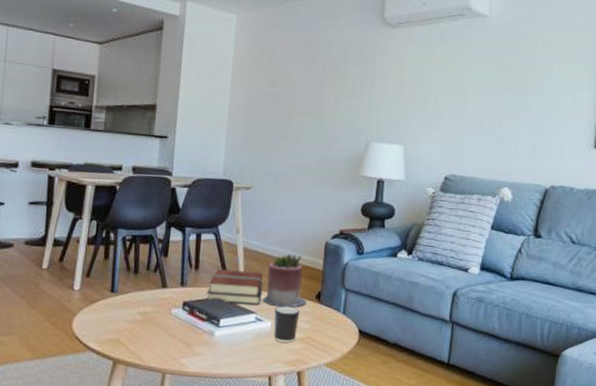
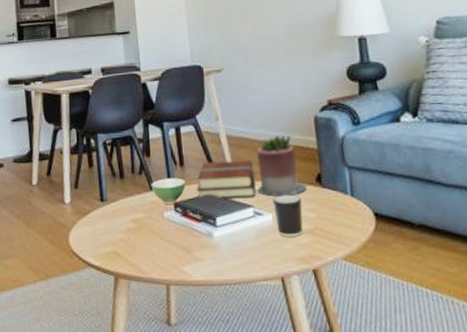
bowl: none [163,278,199,303] -> present [151,177,187,205]

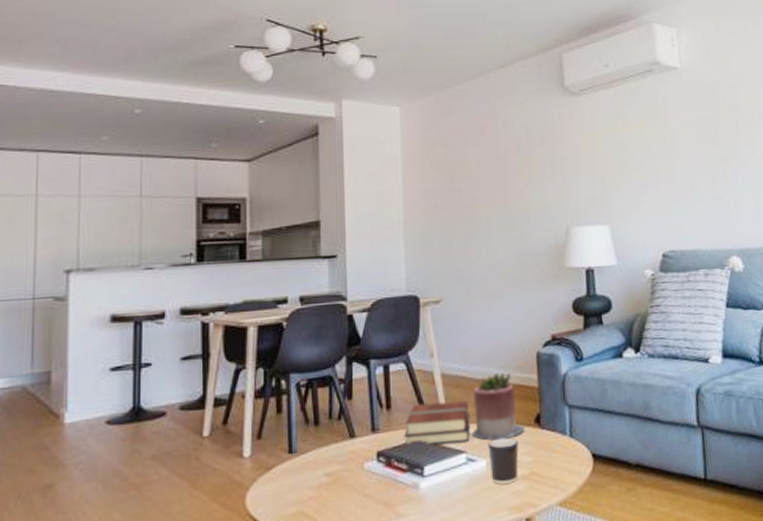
bowl: present [151,177,187,205] -> none [351,422,393,455]

